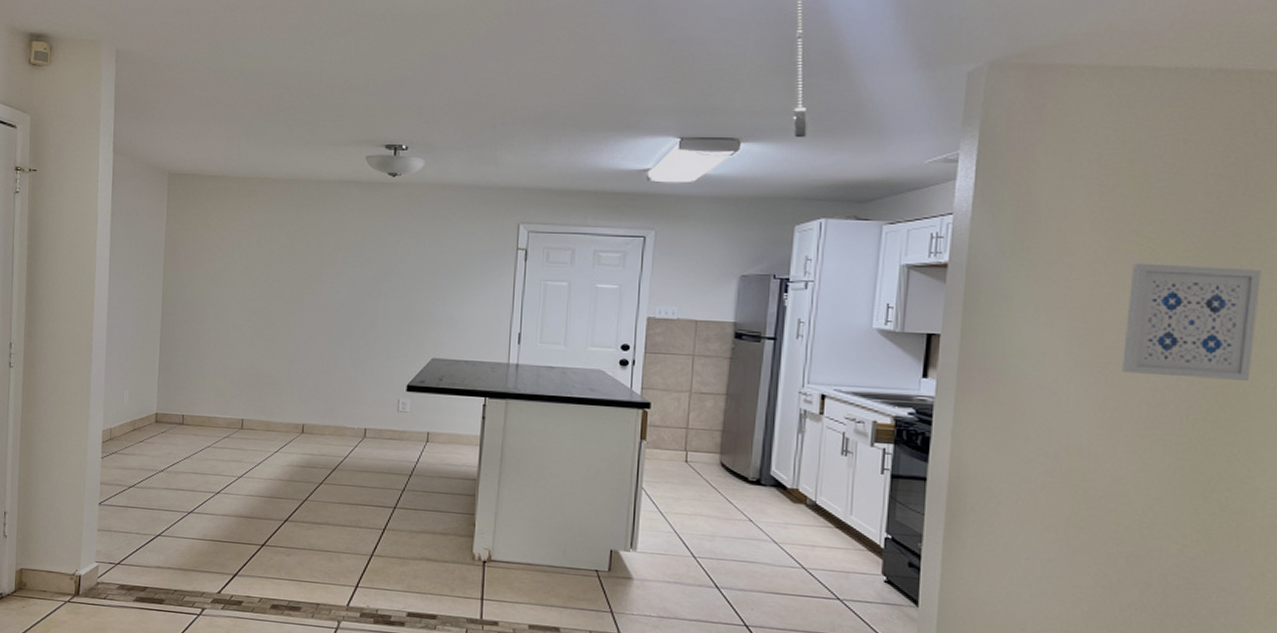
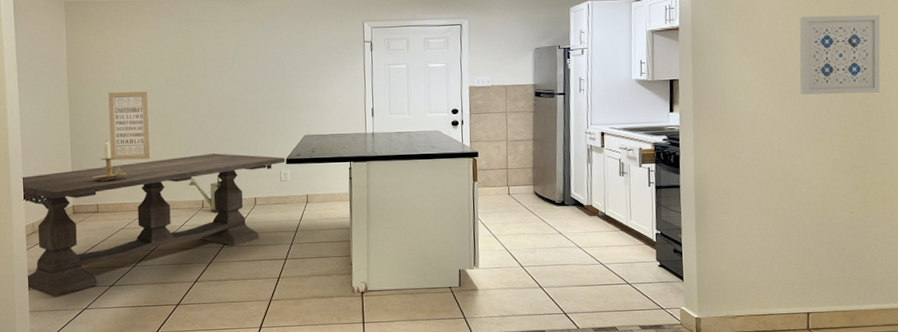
dining table: none [97,369,406,517] -> present [20,153,285,297]
candle holder: none [181,341,219,389] -> present [92,140,127,181]
wall art: none [203,284,253,368] -> present [108,91,150,161]
watering can: none [289,395,328,442] -> present [189,174,222,213]

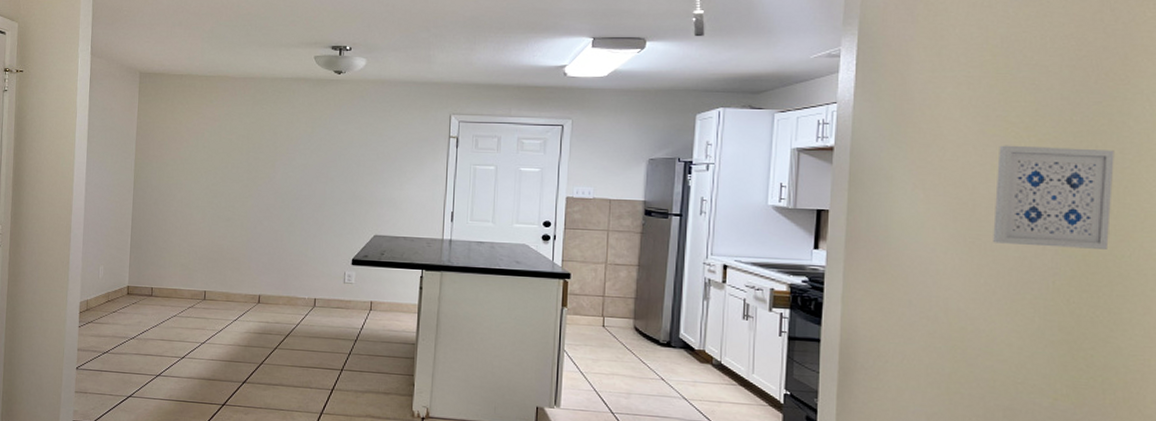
dining table: present [20,153,285,297] -> none [74,245,351,380]
candle holder: present [92,140,127,181] -> none [150,221,184,264]
wall art: present [108,91,150,161] -> none [170,170,214,245]
watering can: present [189,174,222,213] -> none [247,268,281,311]

